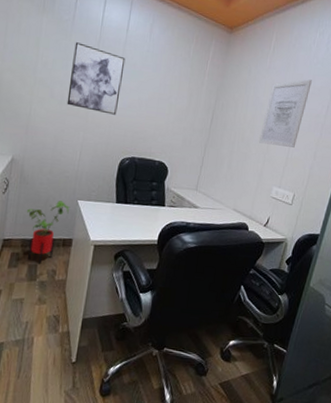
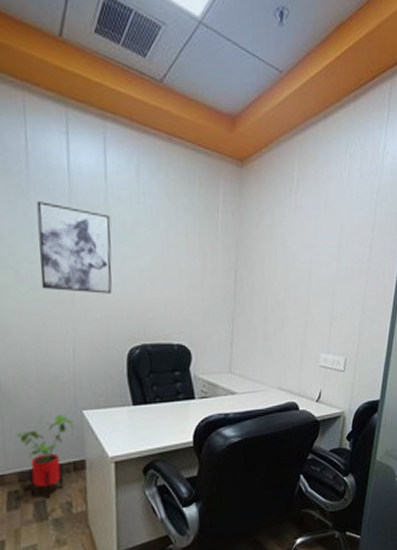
wall art: present [259,79,312,148] -> none [296,216,348,303]

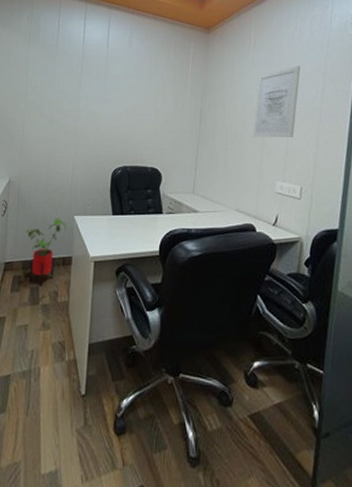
wall art: present [36,201,112,294] -> none [56,64,108,127]
wall art: none [296,216,348,303] -> present [253,66,301,137]

